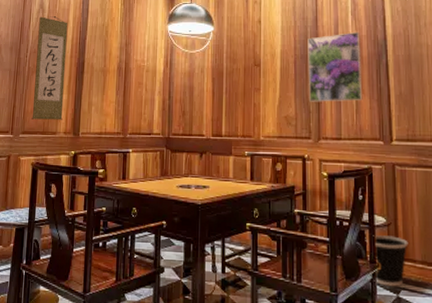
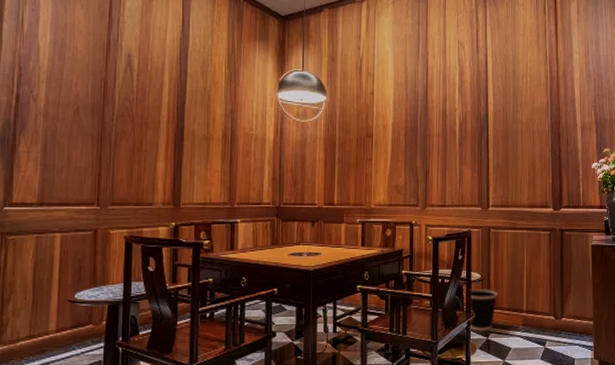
wall scroll: present [32,16,68,120] -> none [122,76,163,190]
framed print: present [308,31,363,102] -> none [417,107,466,172]

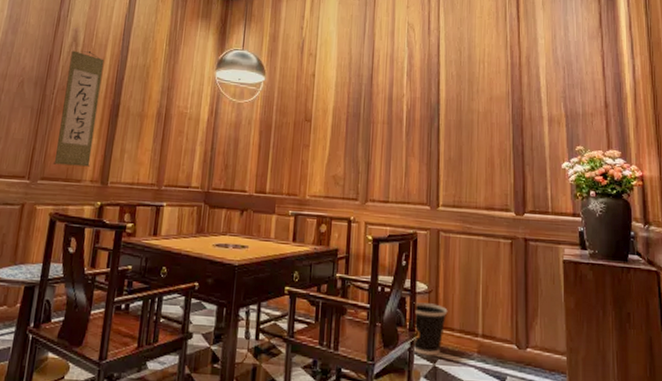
wall scroll: none [122,76,163,190] -> present [53,50,104,167]

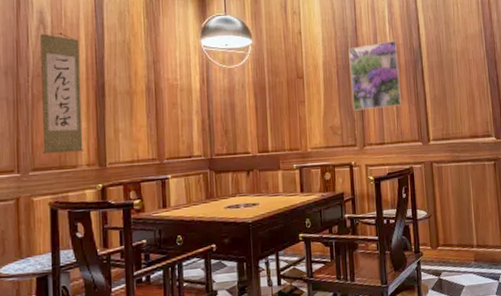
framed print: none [359,93,414,164] -> present [348,40,403,111]
wastebasket: present [405,302,448,356] -> none [409,226,446,272]

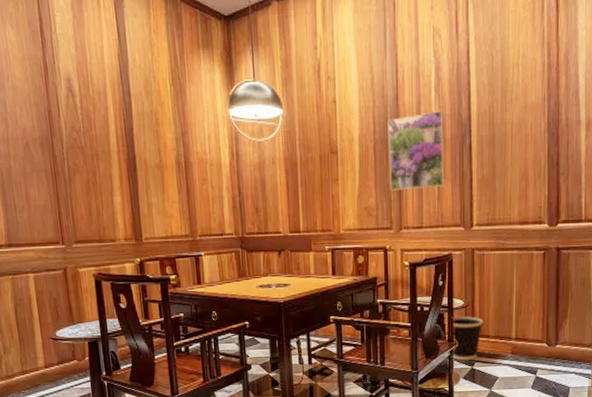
wall scroll: present [40,33,83,154] -> none [70,102,120,227]
wastebasket: none [409,226,446,272] -> present [444,316,484,361]

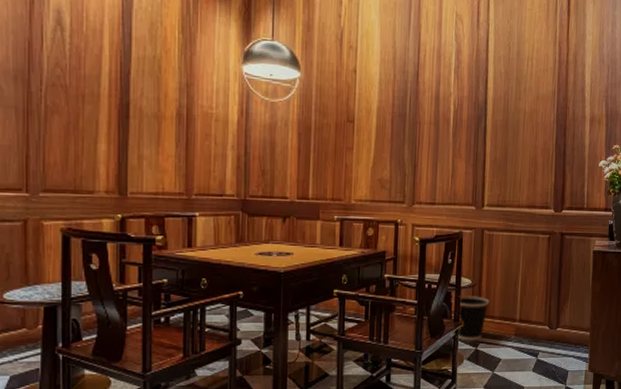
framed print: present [388,110,445,191] -> none [405,91,462,165]

